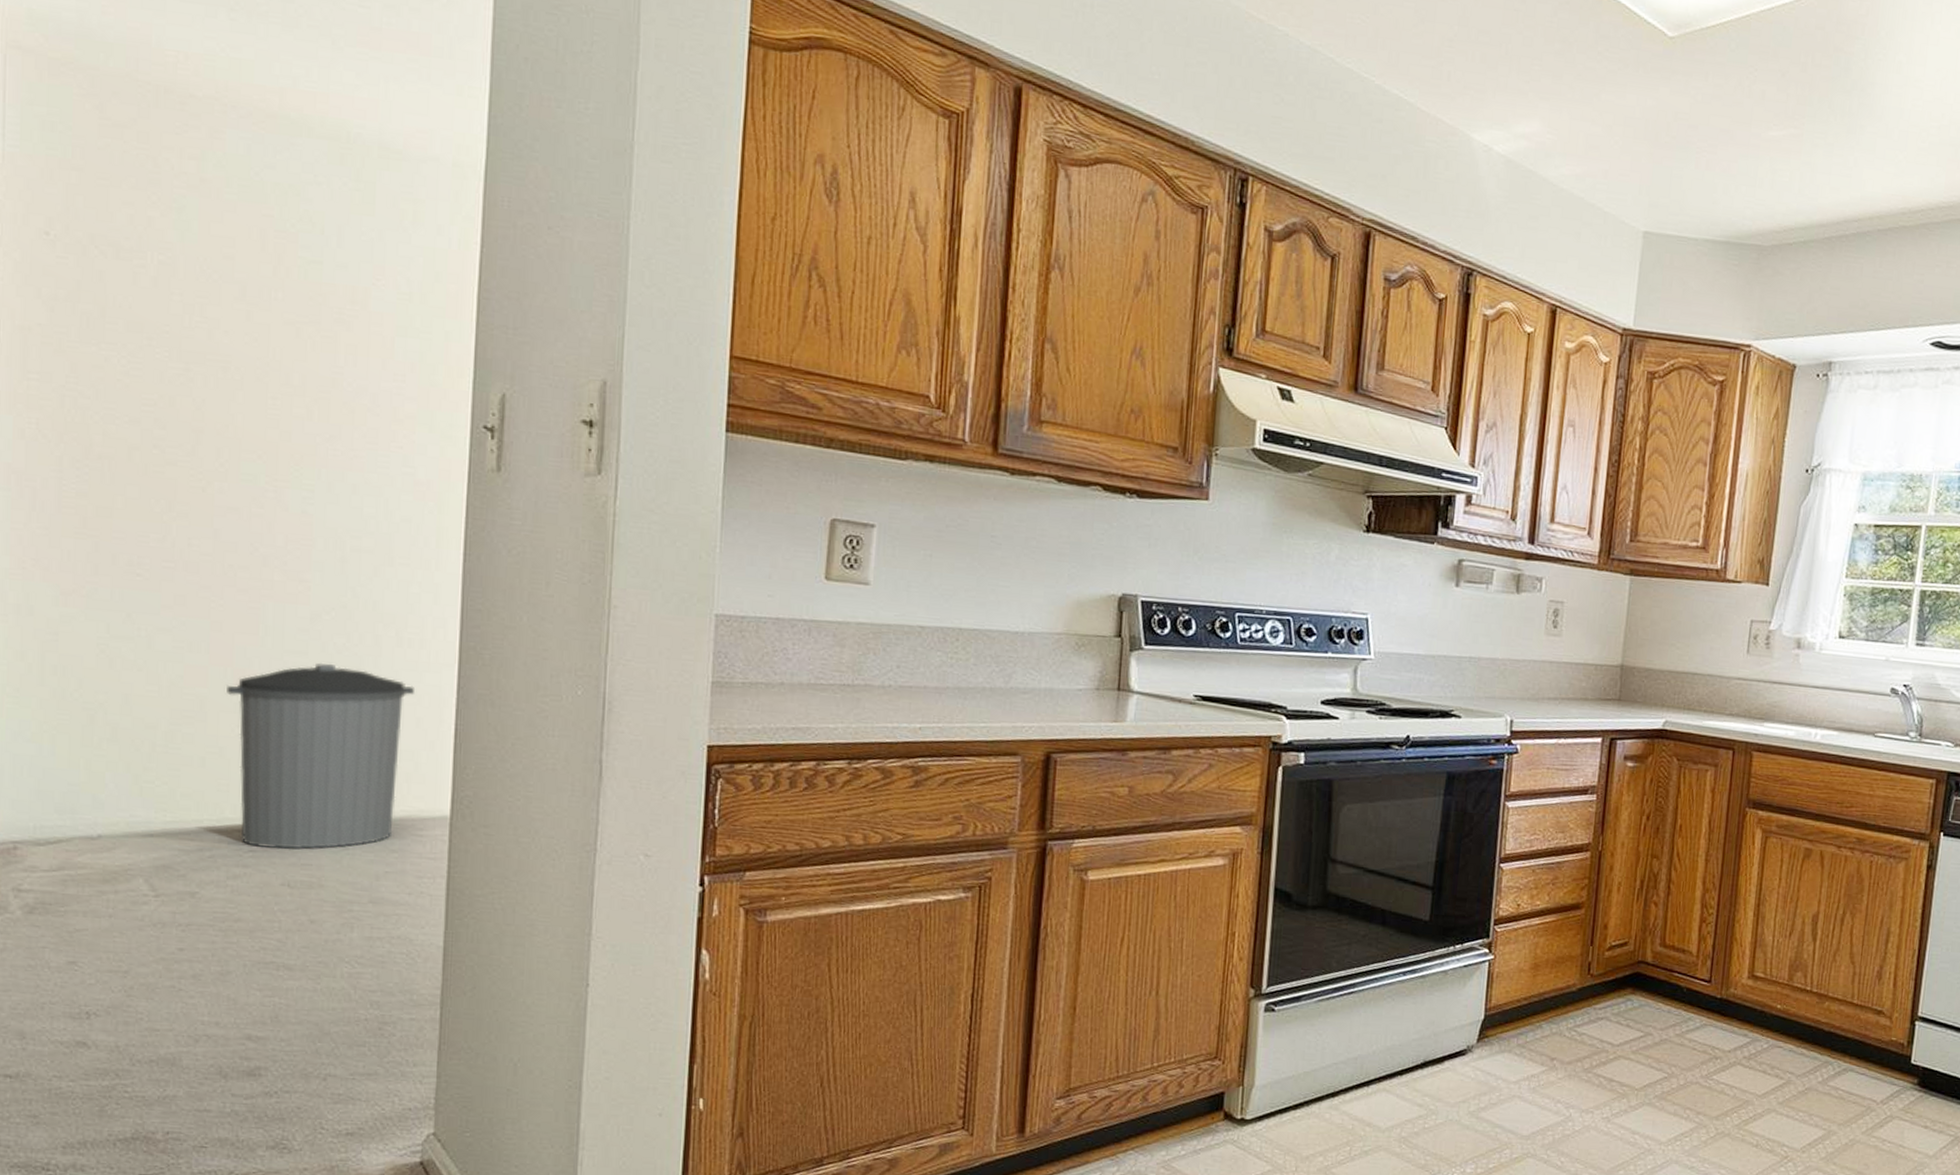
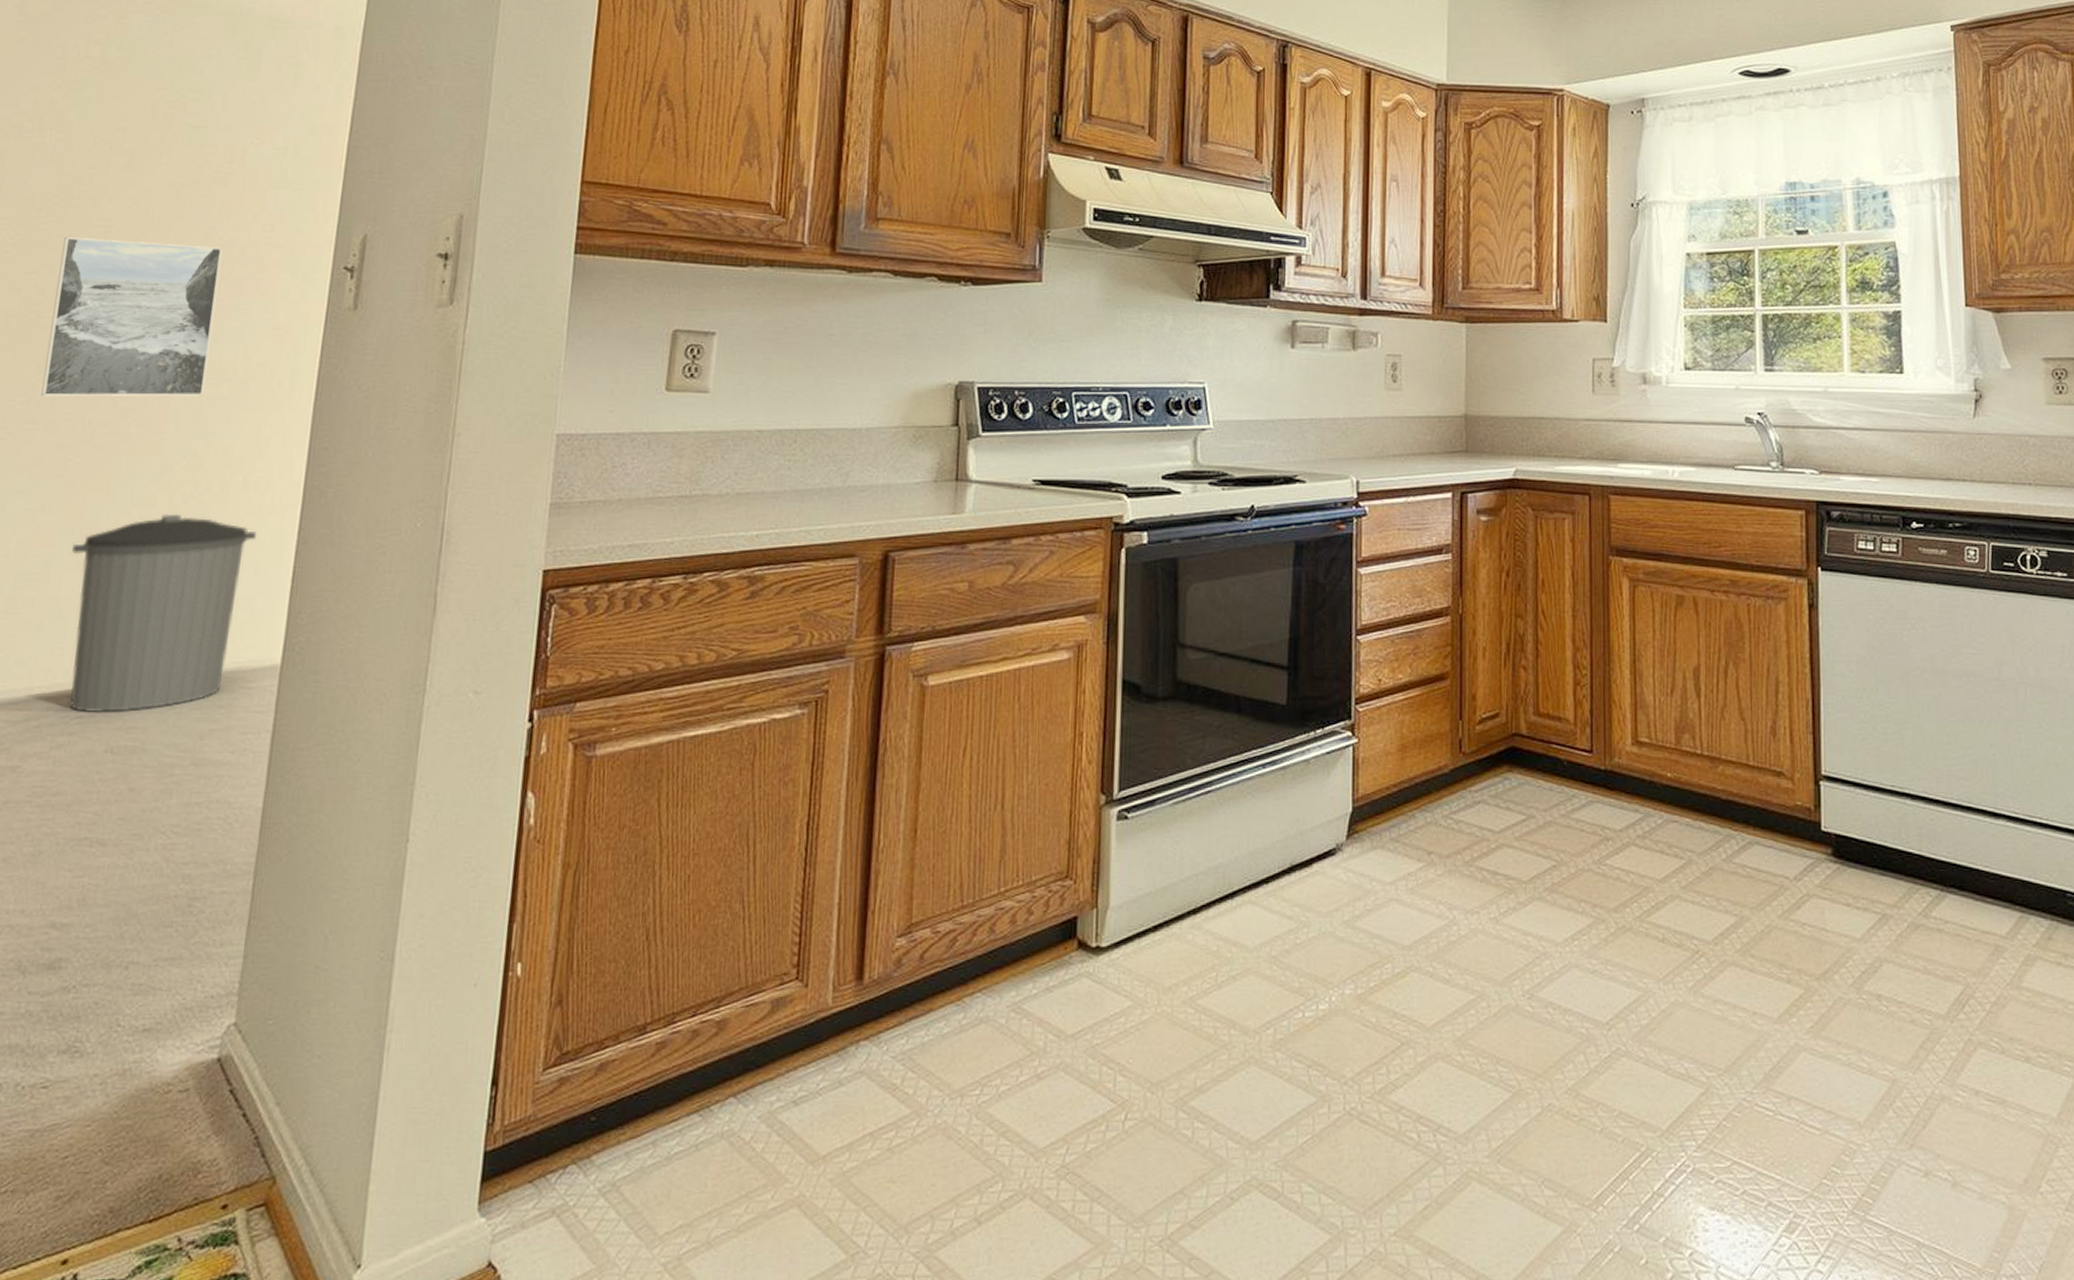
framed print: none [175,369,352,548] -> present [41,236,223,397]

